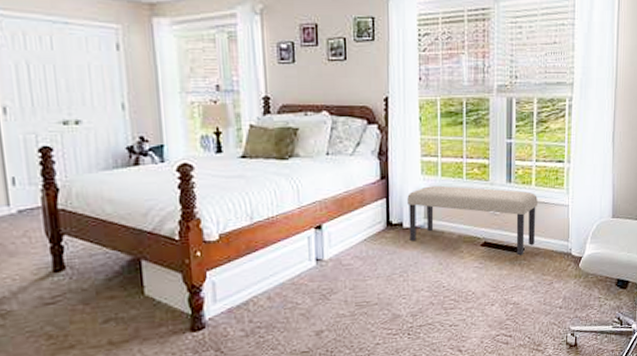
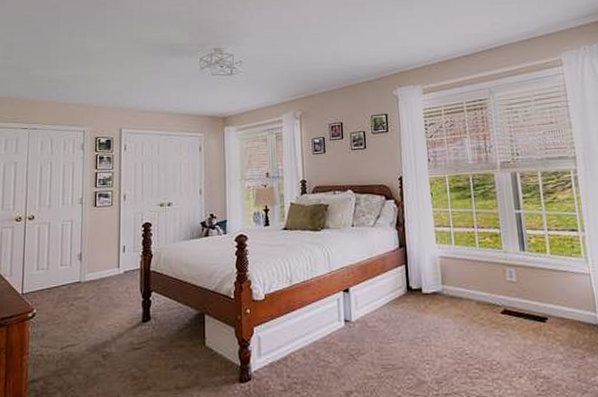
bench: present [407,185,538,256] -> none [424,253,558,325]

